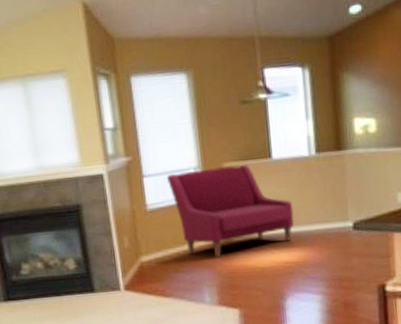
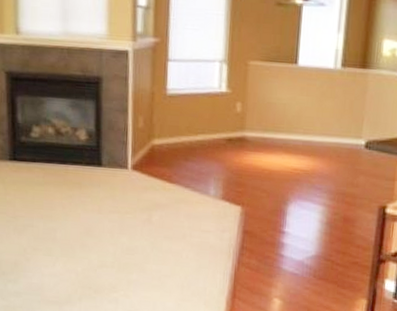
sofa: present [166,165,294,257] -> none [191,62,311,153]

